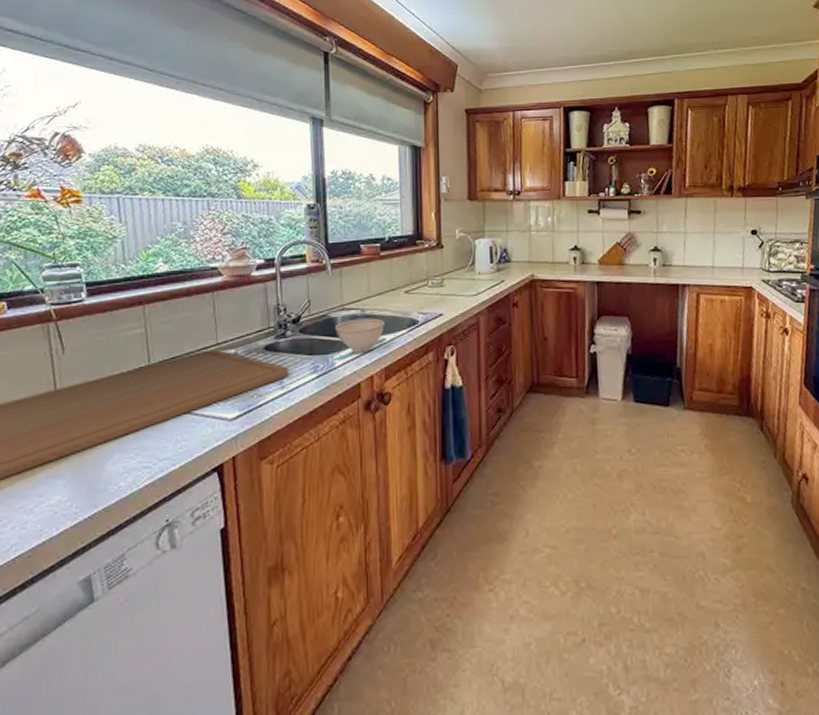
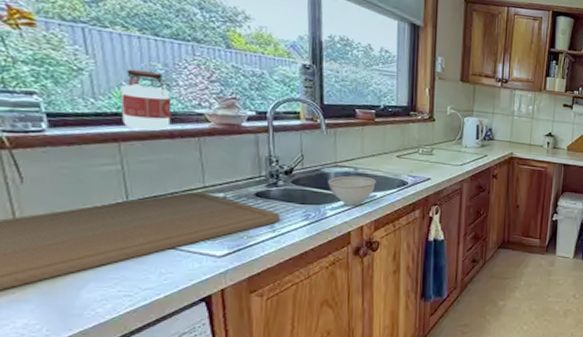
jar: none [146,231,190,290] -> present [120,69,172,131]

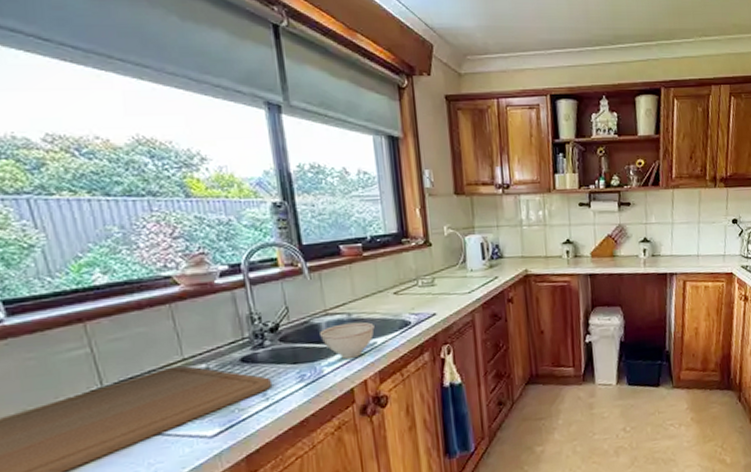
jar: present [120,69,172,131] -> none [77,236,137,305]

